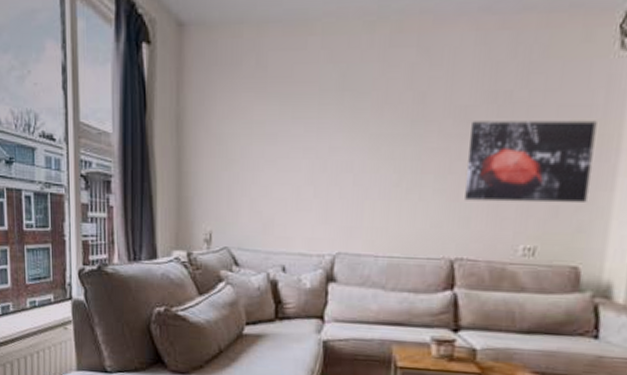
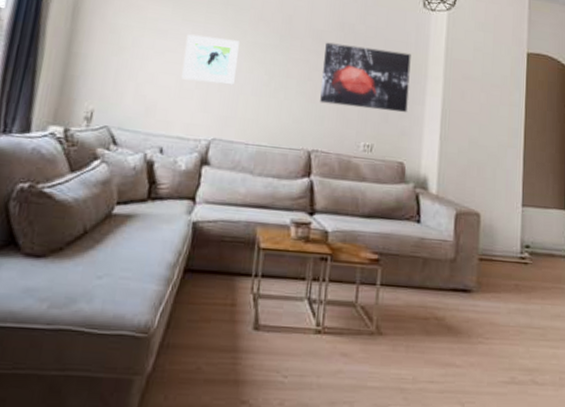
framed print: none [298,135,361,190] -> present [182,34,239,86]

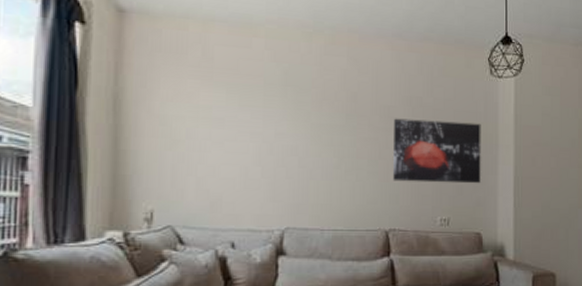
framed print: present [182,34,239,86] -> none [245,120,303,171]

